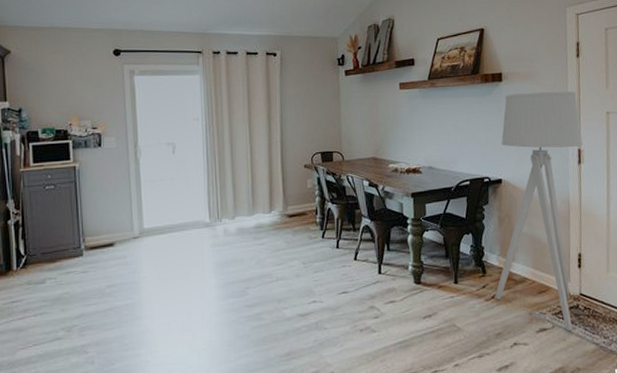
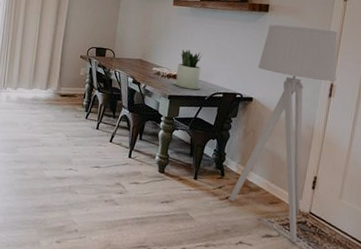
planter: none [413,136,445,183] -> present [173,49,202,90]

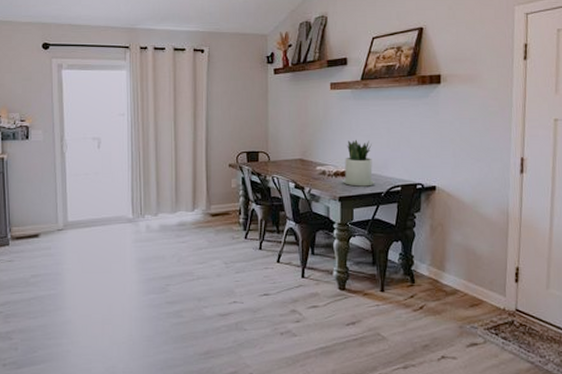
floor lamp: present [229,24,338,243] -> none [423,95,526,347]

